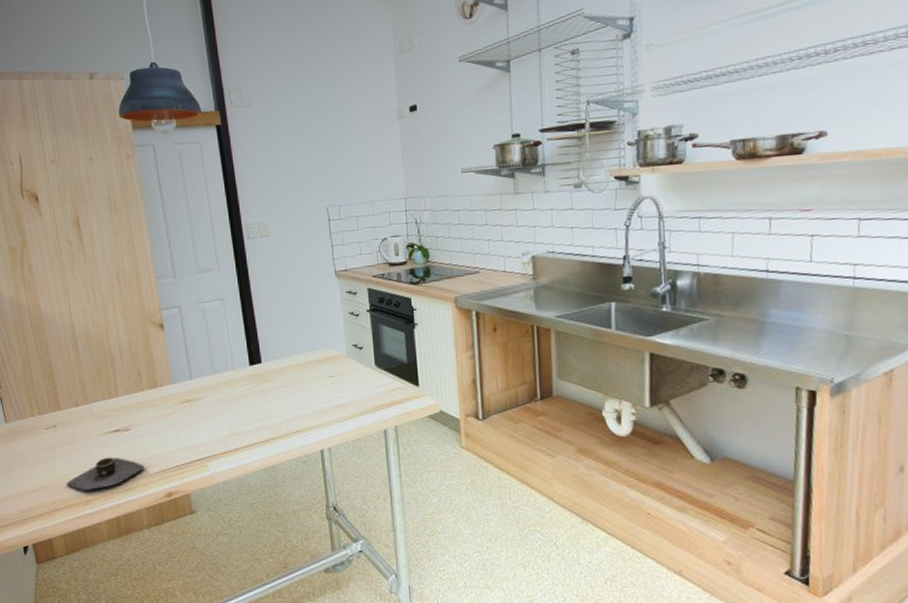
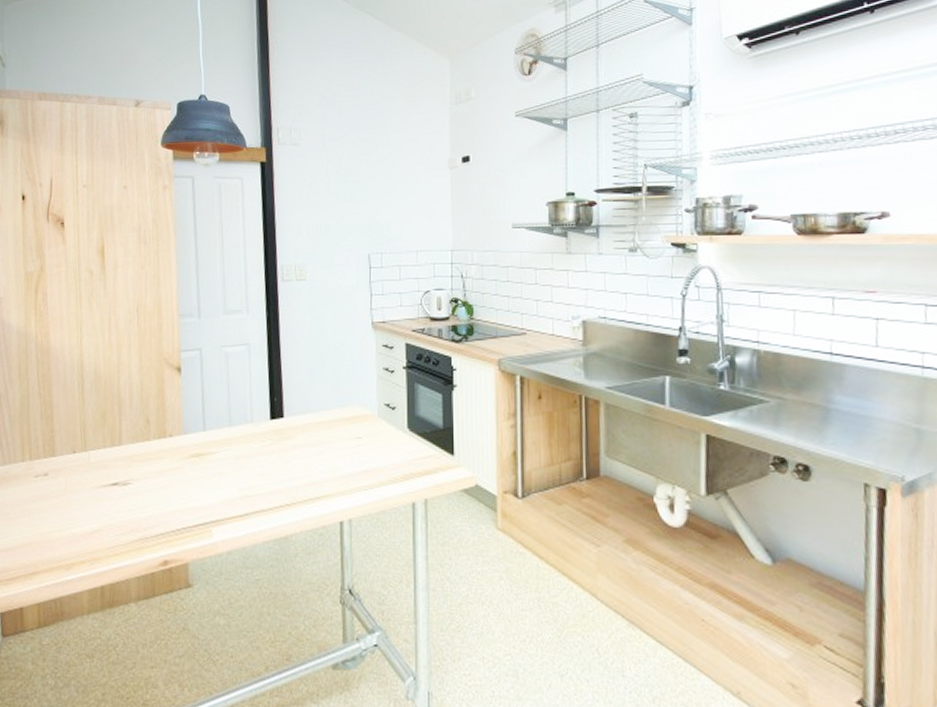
bowl: present [66,457,145,490] -> none [49,514,141,552]

